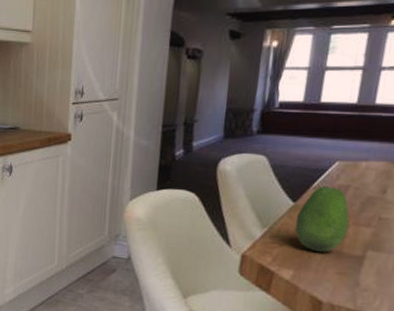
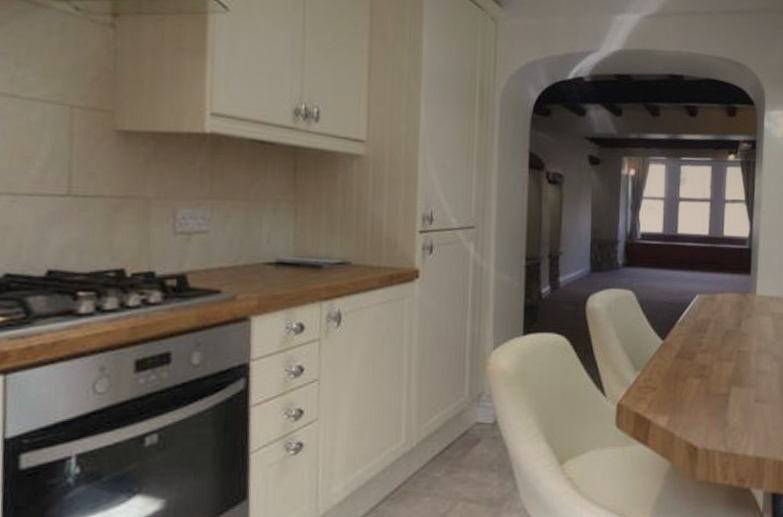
fruit: present [295,186,350,252] -> none [667,321,714,393]

